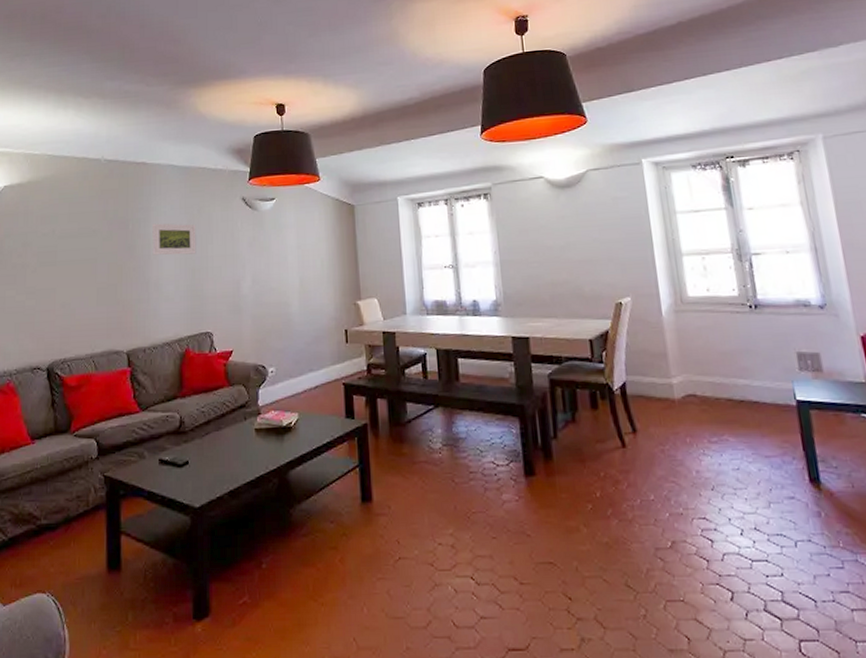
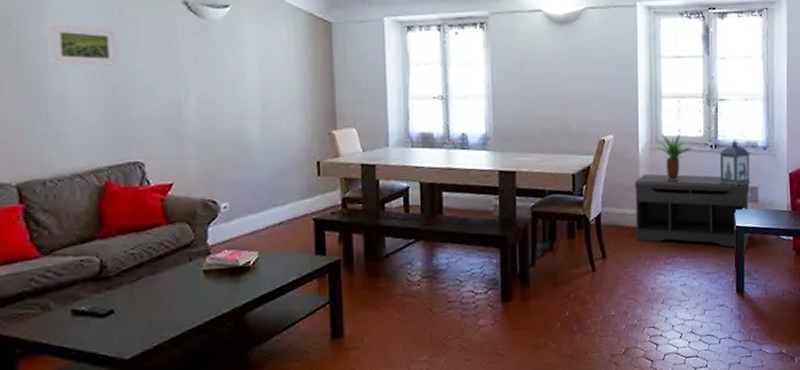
bench: none [661,338,817,428] -> present [634,173,750,248]
potted plant: none [683,292,730,346] -> present [657,133,695,180]
lantern: none [760,297,810,352] -> present [718,139,752,186]

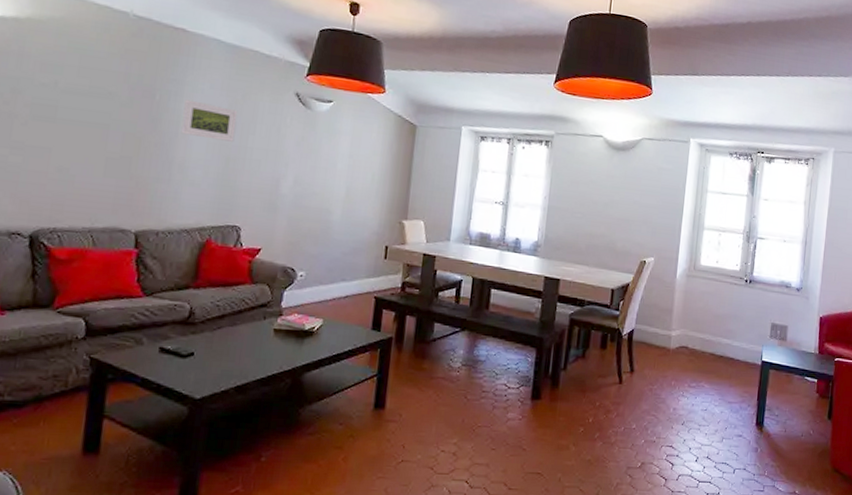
bench: present [634,173,750,248] -> none [665,298,780,384]
potted plant: present [657,133,695,180] -> none [694,262,730,308]
lantern: present [718,139,752,186] -> none [749,277,785,322]

